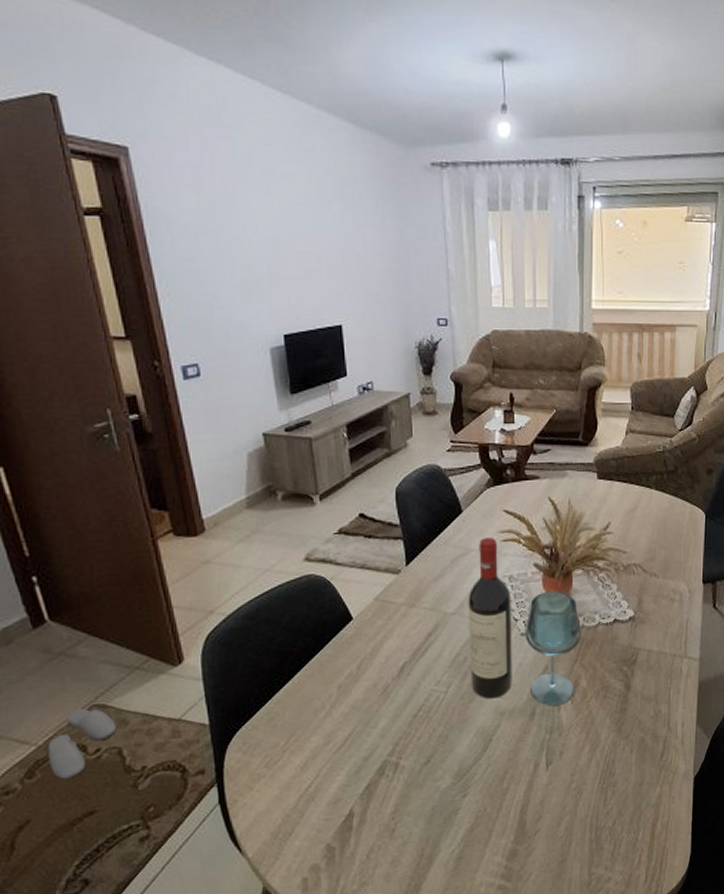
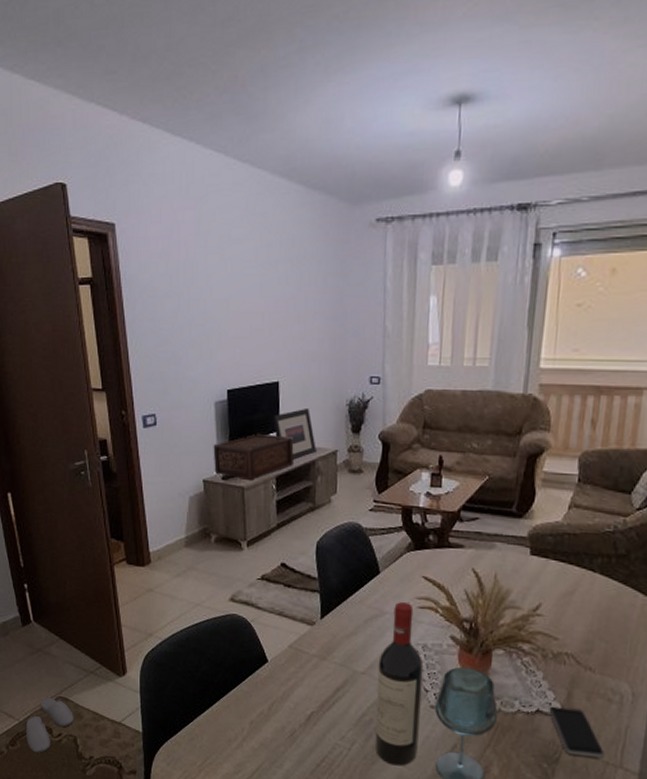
decorative box: none [272,379,364,430] -> present [213,433,294,480]
picture frame: none [337,351,388,406] -> present [271,407,316,460]
smartphone: none [624,612,672,654] -> present [549,706,605,758]

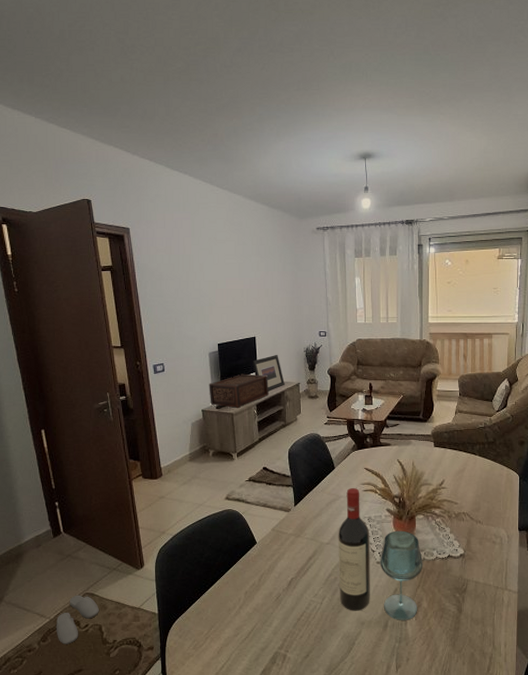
smartphone: present [549,706,605,758] -> none [456,551,495,584]

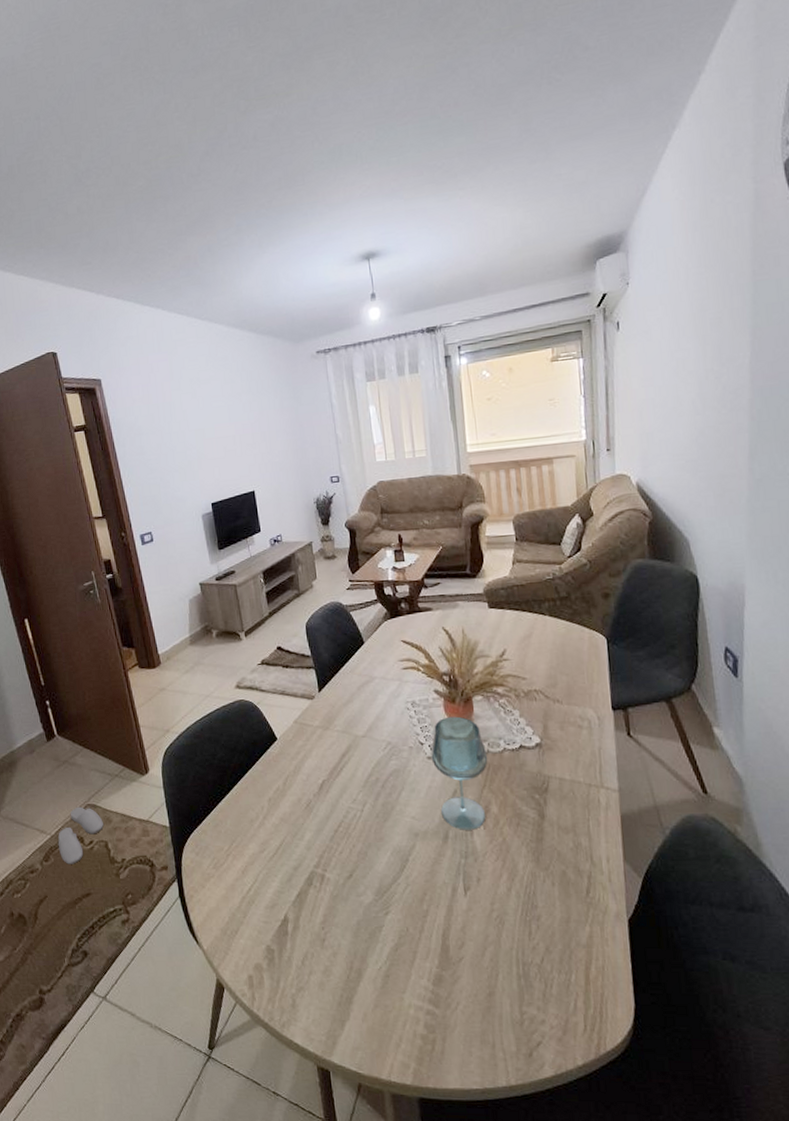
decorative box: present [209,373,269,408] -> none [205,535,276,578]
picture frame: present [251,354,285,392] -> none [252,509,294,555]
wine bottle: present [338,488,370,611] -> none [375,666,423,820]

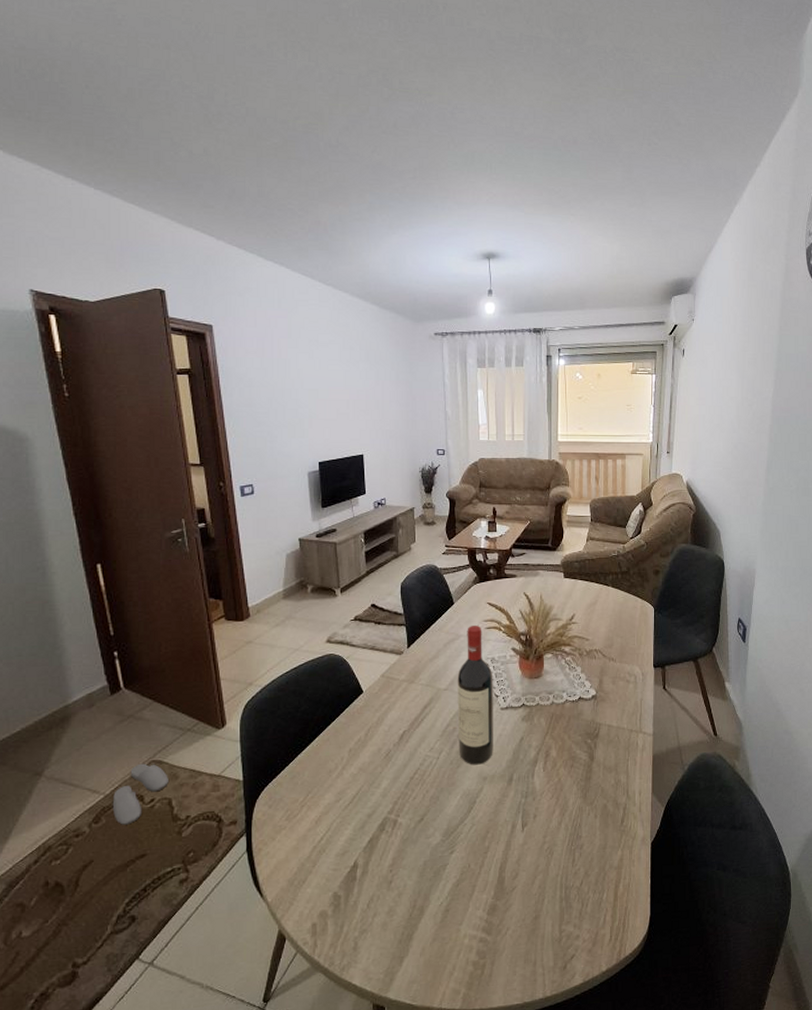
wine bottle: none [375,666,423,820] -> present [457,626,493,765]
wine glass: present [430,716,488,830] -> none [504,671,552,773]

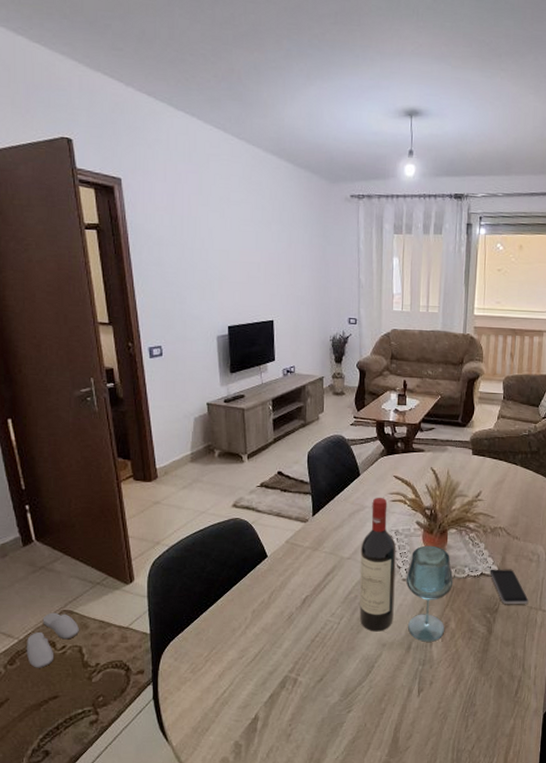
wine glass: none [504,671,552,773] -> present [406,545,454,642]
smartphone: none [588,692,629,728] -> present [489,569,529,604]

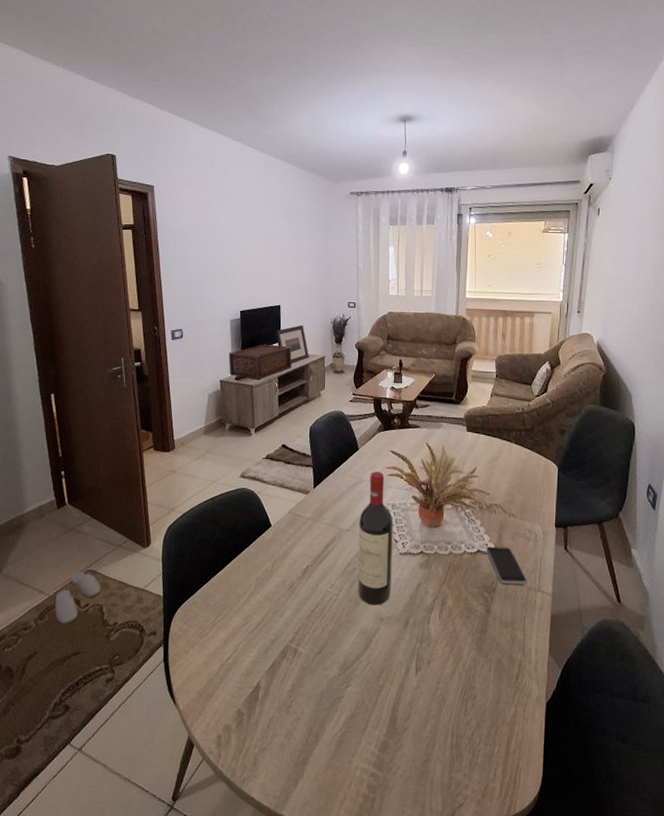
decorative box: none [216,363,287,402] -> present [228,343,292,380]
picture frame: none [267,342,306,385] -> present [275,324,309,364]
wine glass: present [406,545,454,642] -> none [403,520,450,619]

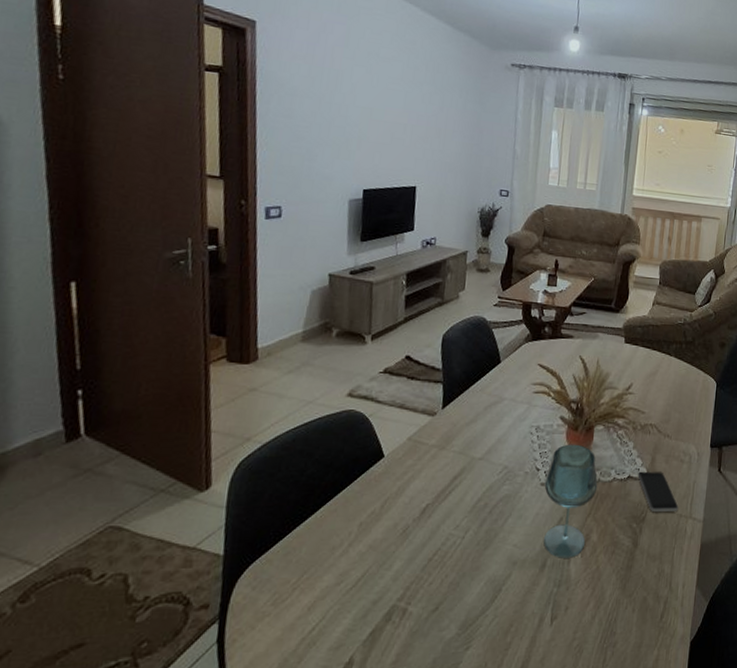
slippers: present [54,571,101,624] -> none [47,529,128,606]
decorative box: present [228,343,292,380] -> none [342,231,427,276]
picture frame: present [275,324,309,364] -> none [406,211,448,258]
wine bottle: present [358,472,393,606] -> none [488,388,536,547]
wine glass: none [403,520,450,619] -> present [544,444,598,558]

